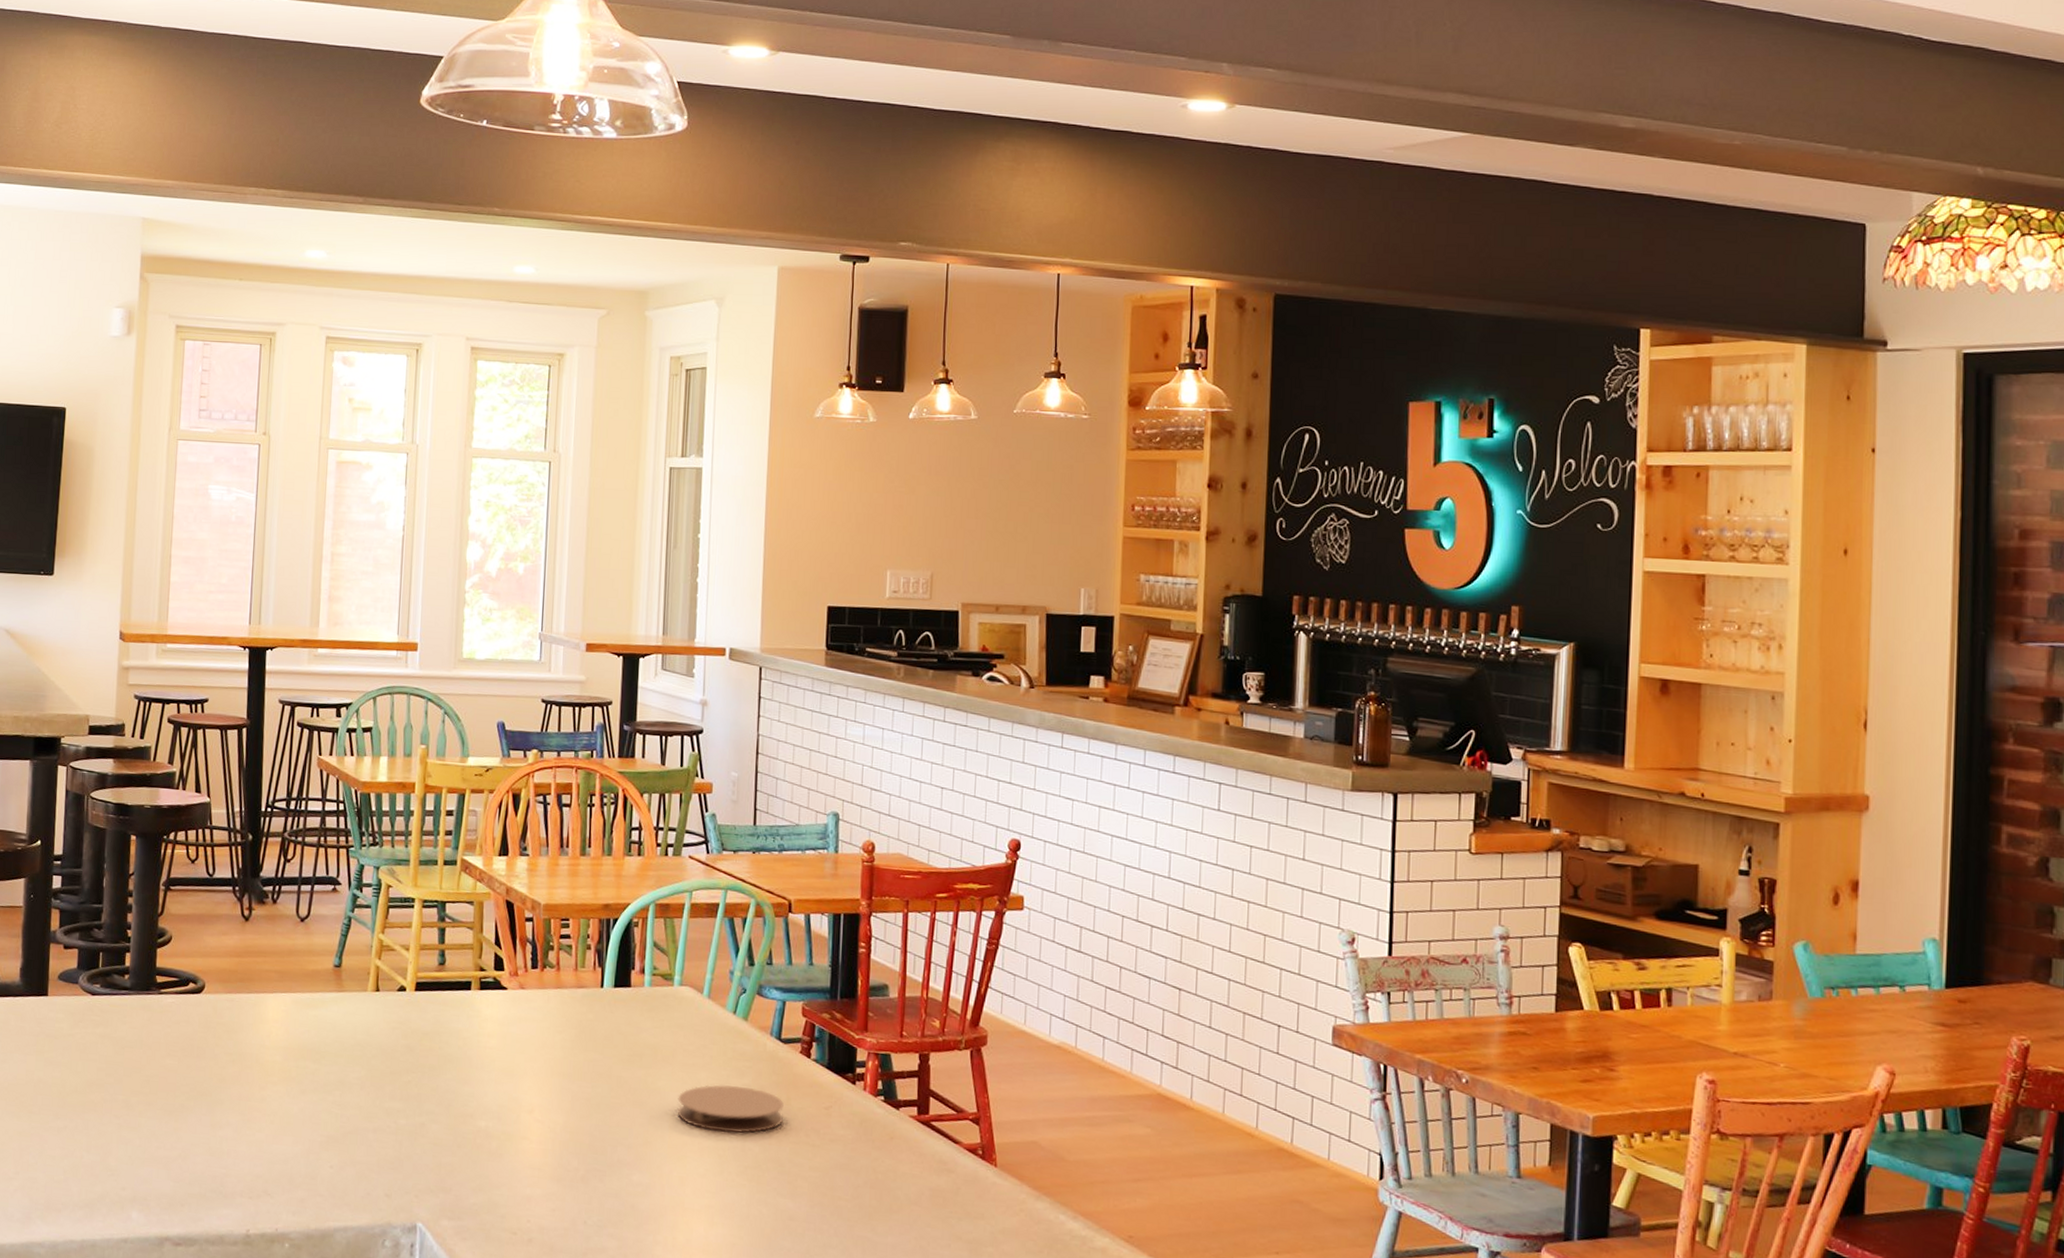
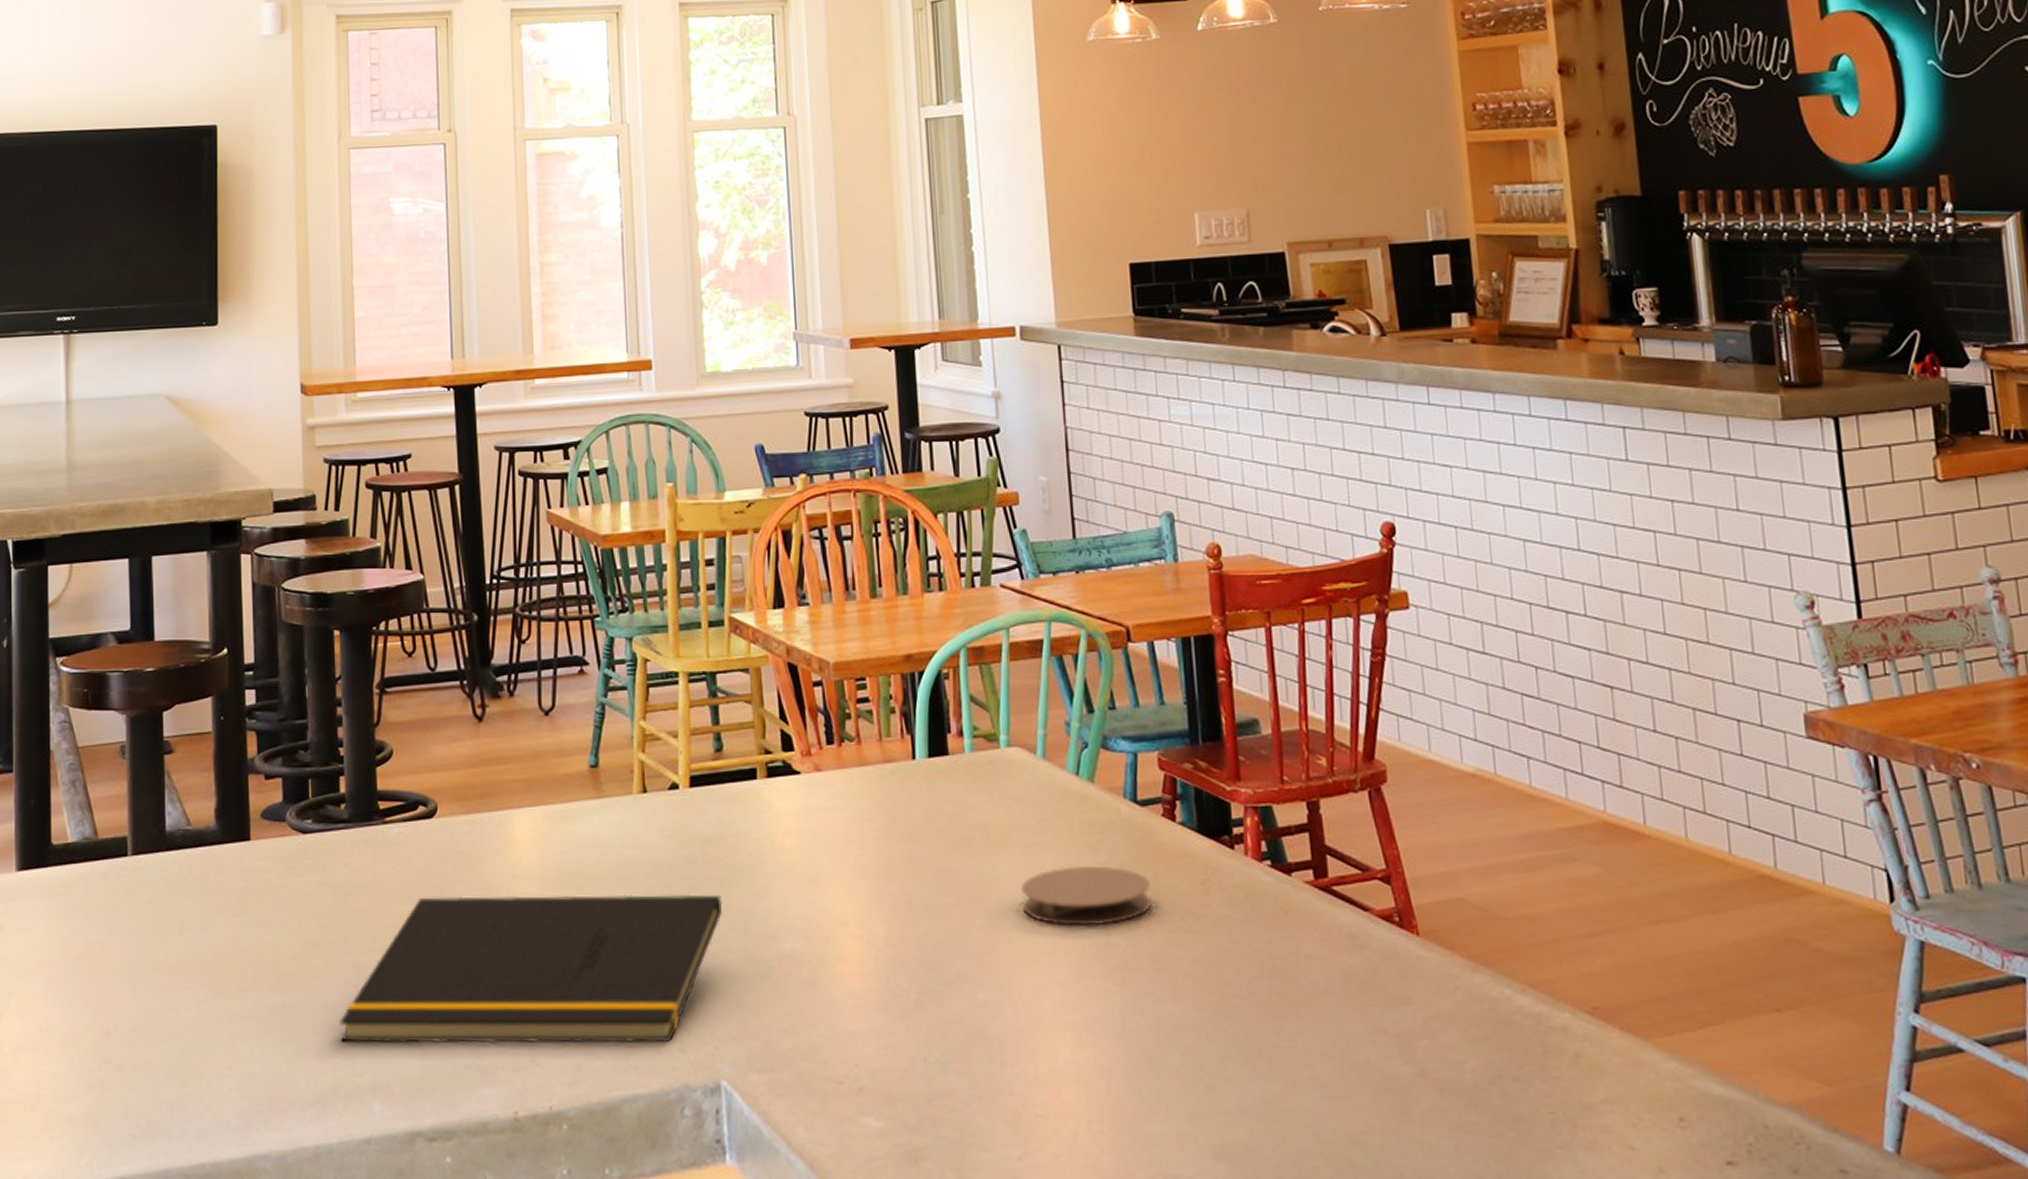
notepad: none [110,1056,433,1189] -> present [340,894,723,1044]

